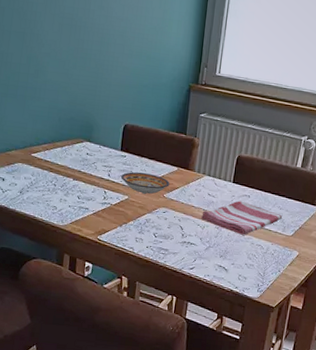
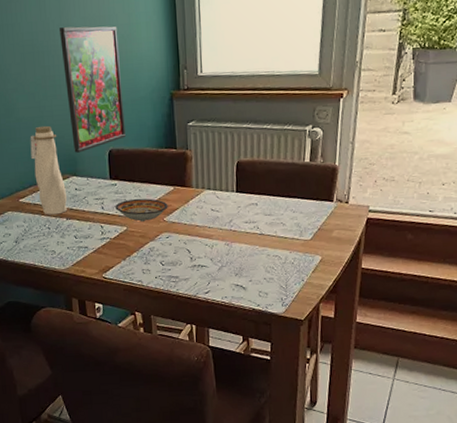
water bottle: none [50,91,78,174] -> present [30,125,67,215]
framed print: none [92,9,152,122] -> present [60,26,126,153]
dish towel: present [201,200,283,235] -> none [208,209,298,248]

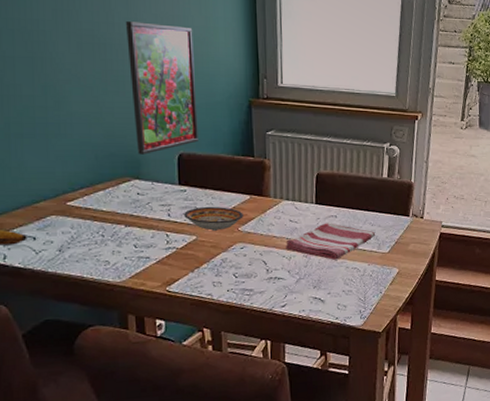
water bottle: present [30,125,67,215] -> none [84,123,126,221]
dish towel: none [208,209,298,248] -> present [286,221,376,260]

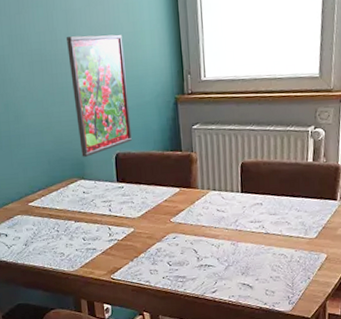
bowl: present [184,206,244,231] -> none [122,200,174,223]
dish towel: present [286,221,376,260] -> none [214,209,302,247]

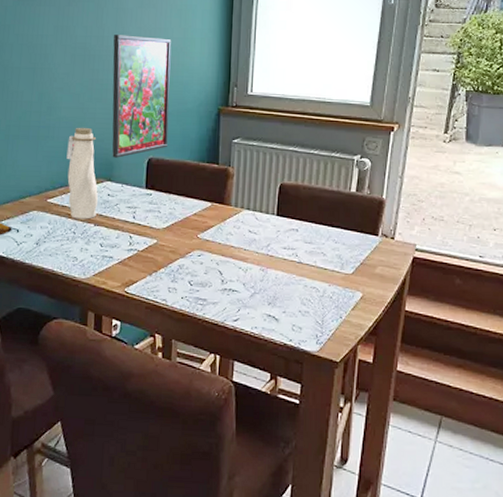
water bottle: none [38,131,75,218] -> present [66,127,98,219]

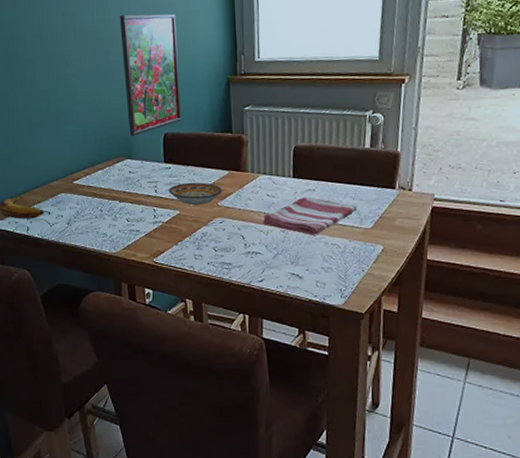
water bottle: present [66,127,98,219] -> none [86,109,120,197]
bowl: none [148,211,204,236] -> present [169,182,222,206]
dish towel: none [243,235,339,277] -> present [263,195,358,235]

